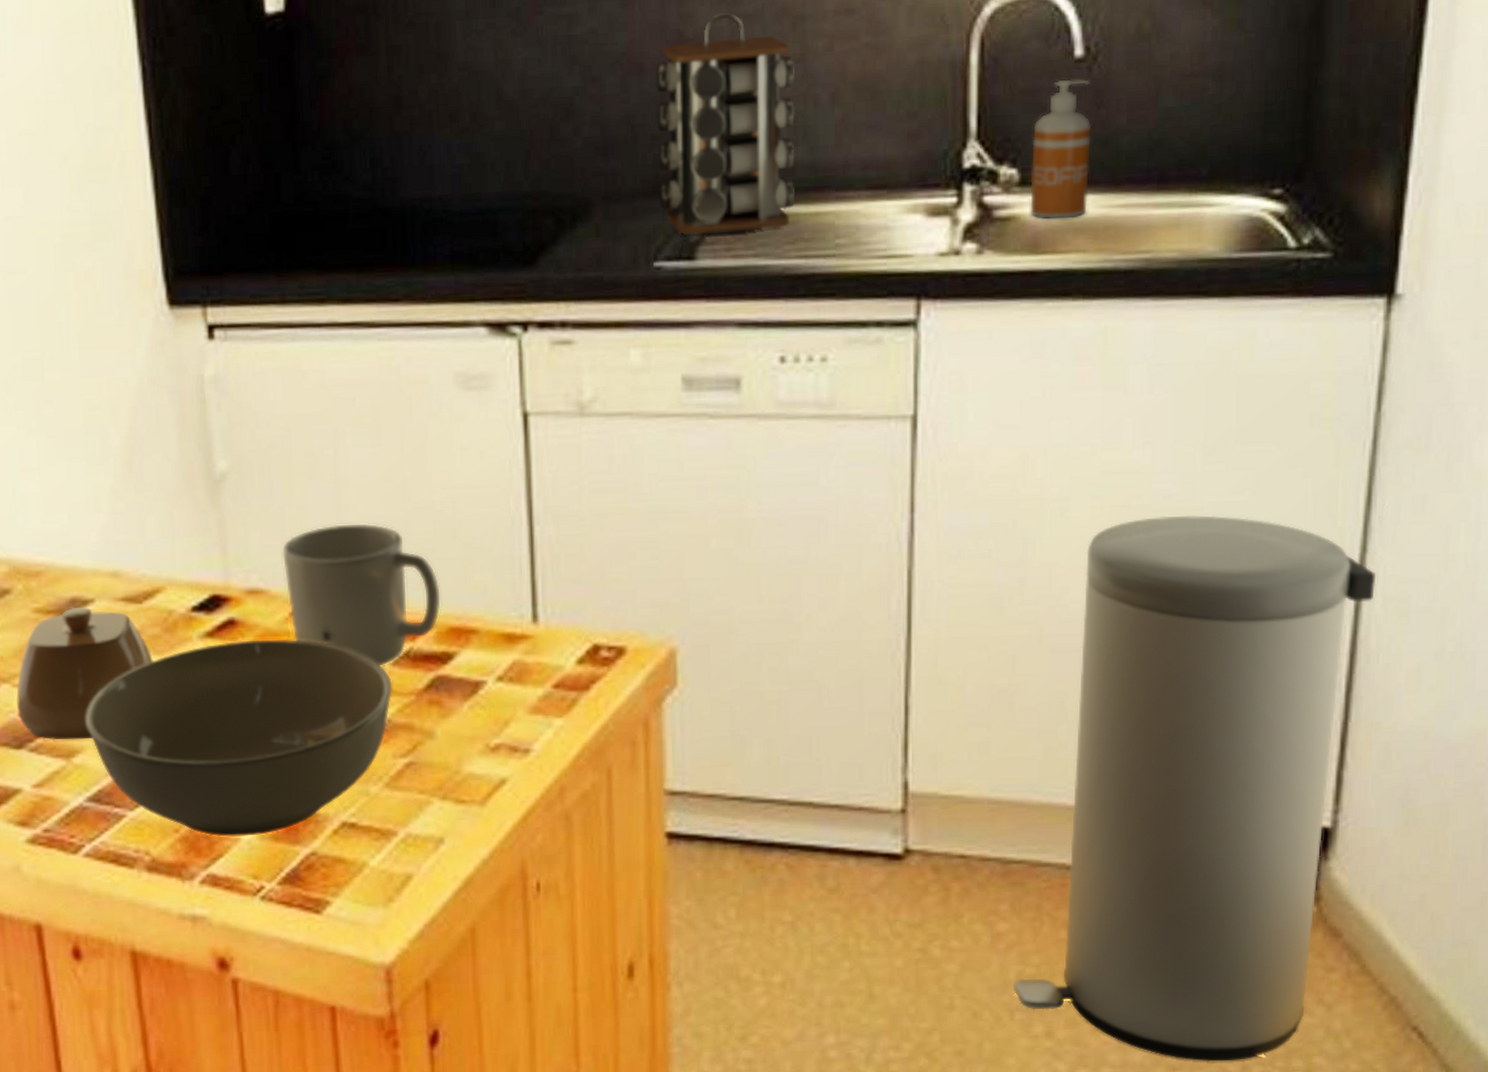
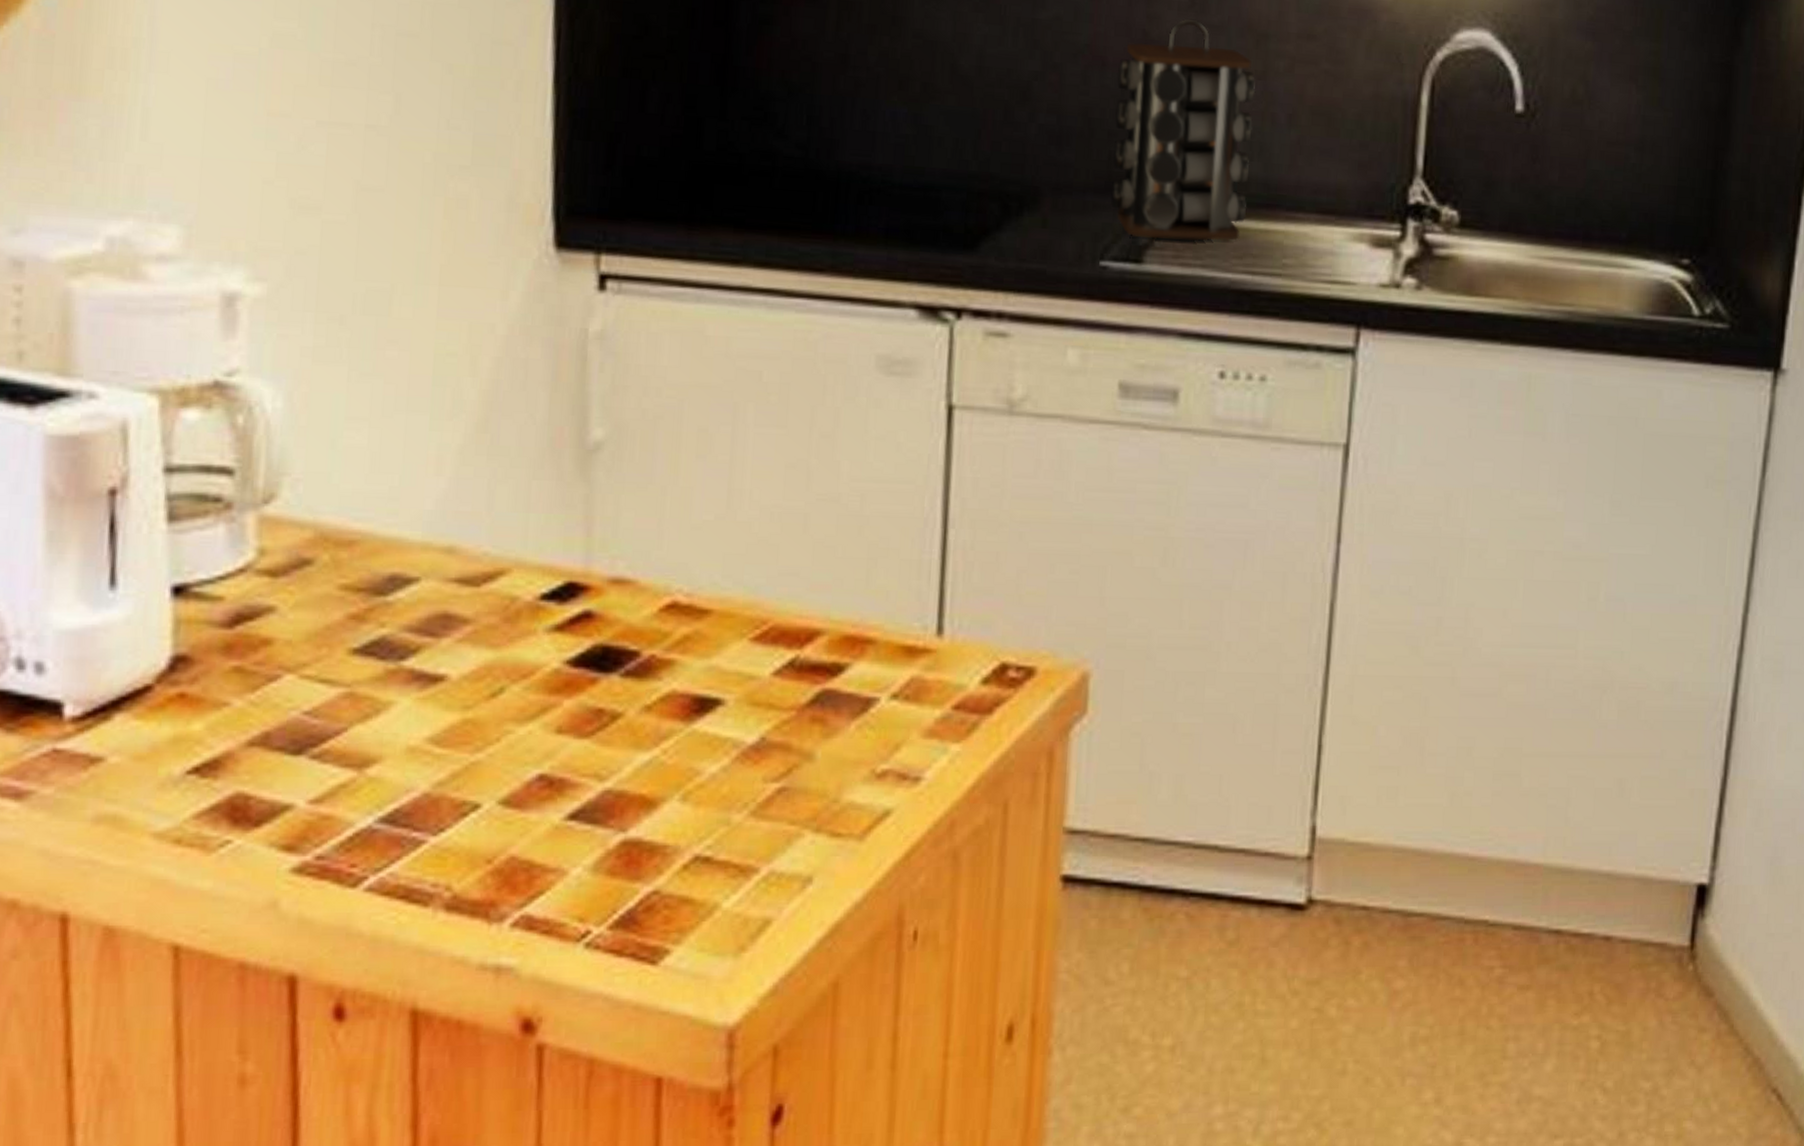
sugar bowl: present [16,607,154,741] -> none [301,587,487,748]
bowl: present [85,638,393,837] -> none [389,637,772,870]
mug: present [281,522,442,666] -> none [657,510,839,676]
pedal bin: present [1012,515,1376,1062] -> none [1405,564,1756,1128]
soap dispenser: present [1030,79,1092,220] -> none [1467,130,1528,265]

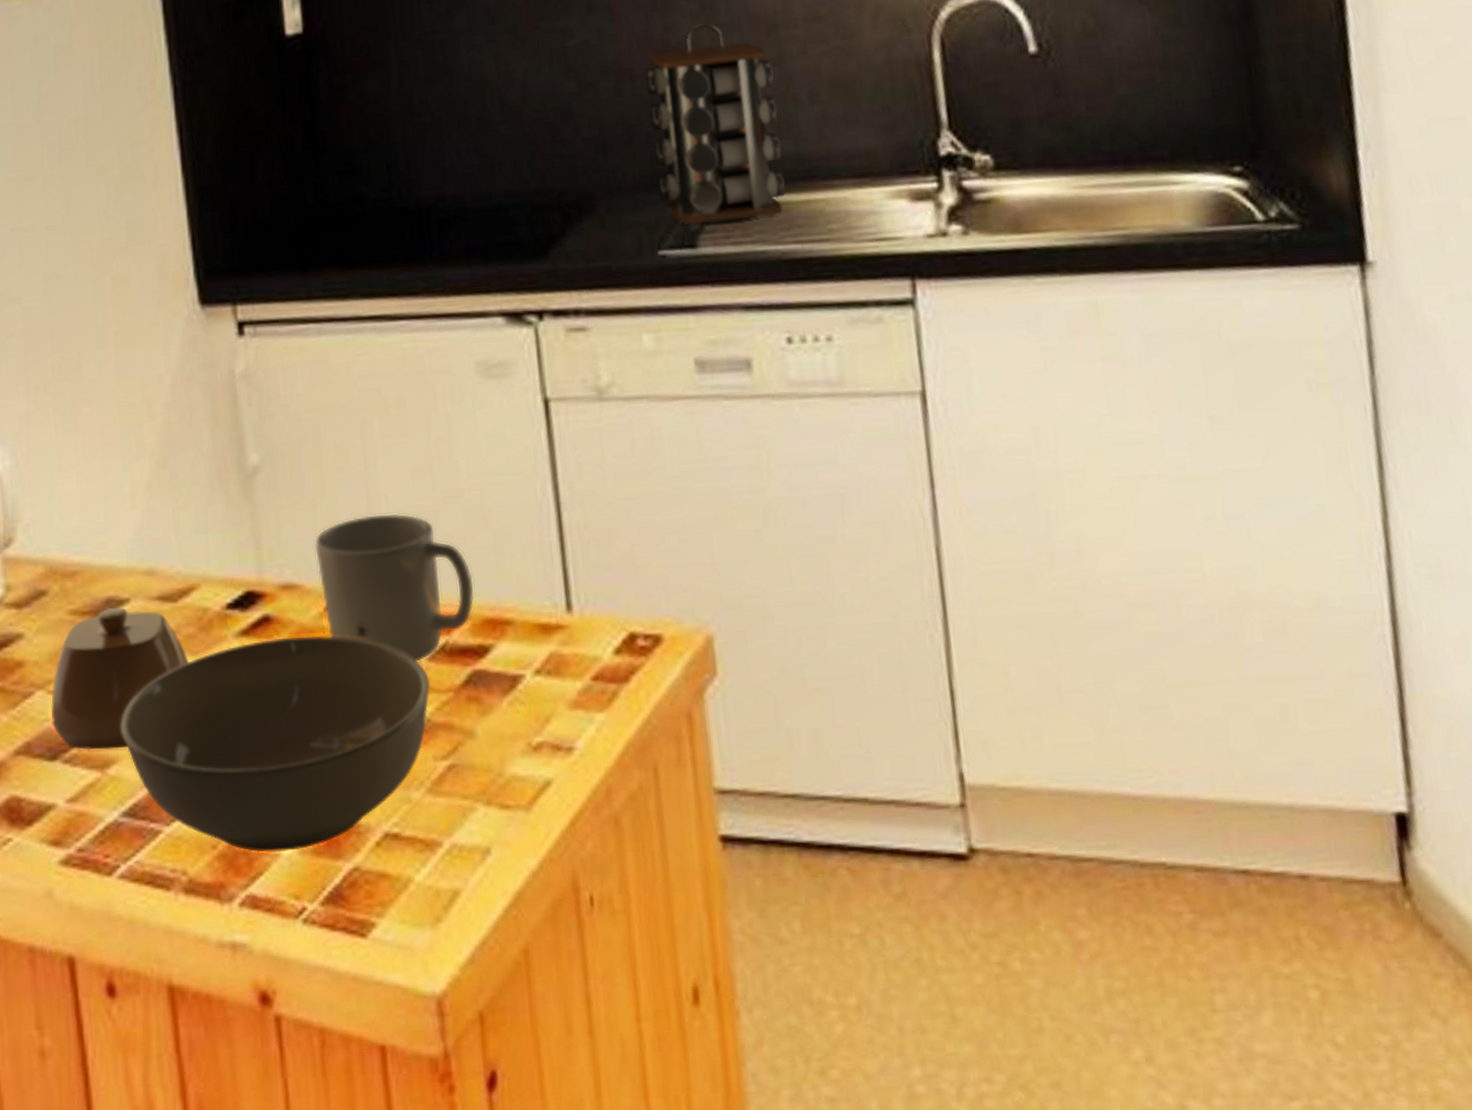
sugar bowl: none [301,587,487,748] -> present [51,608,190,750]
bowl: none [389,637,772,870] -> present [120,635,431,853]
mug: none [657,510,839,676] -> present [314,513,475,662]

